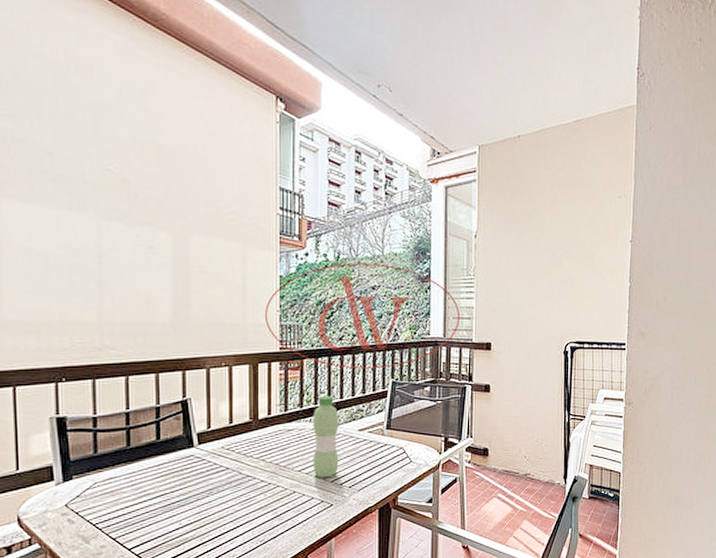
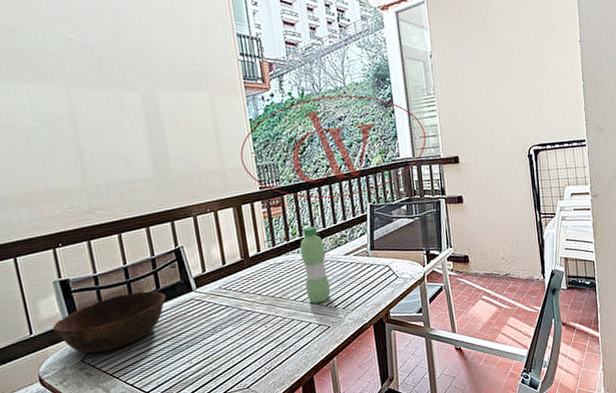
bowl: none [41,440,165,500] -> present [52,291,166,354]

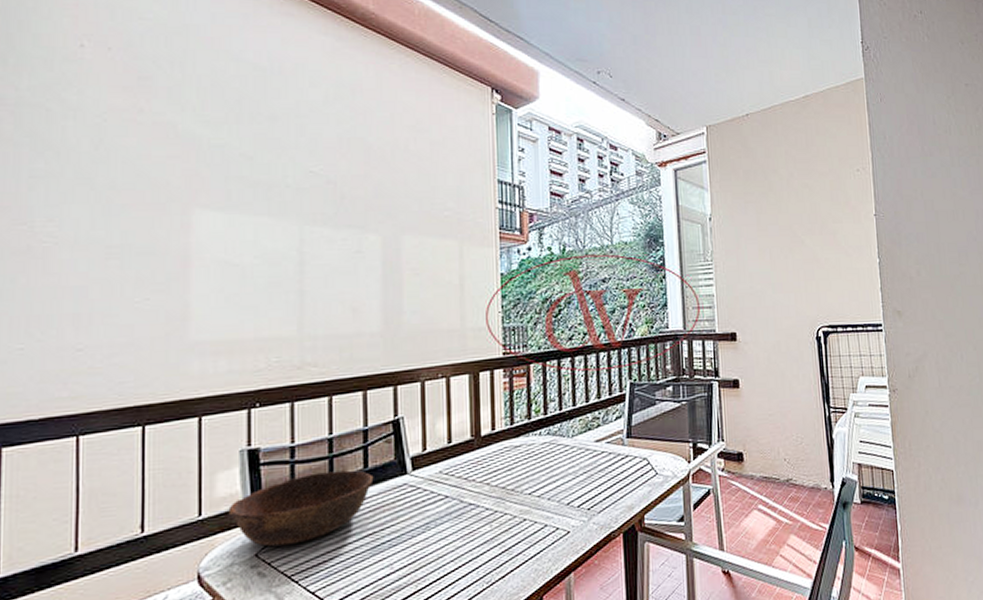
water bottle: present [300,226,331,304] -> none [542,403,575,501]

